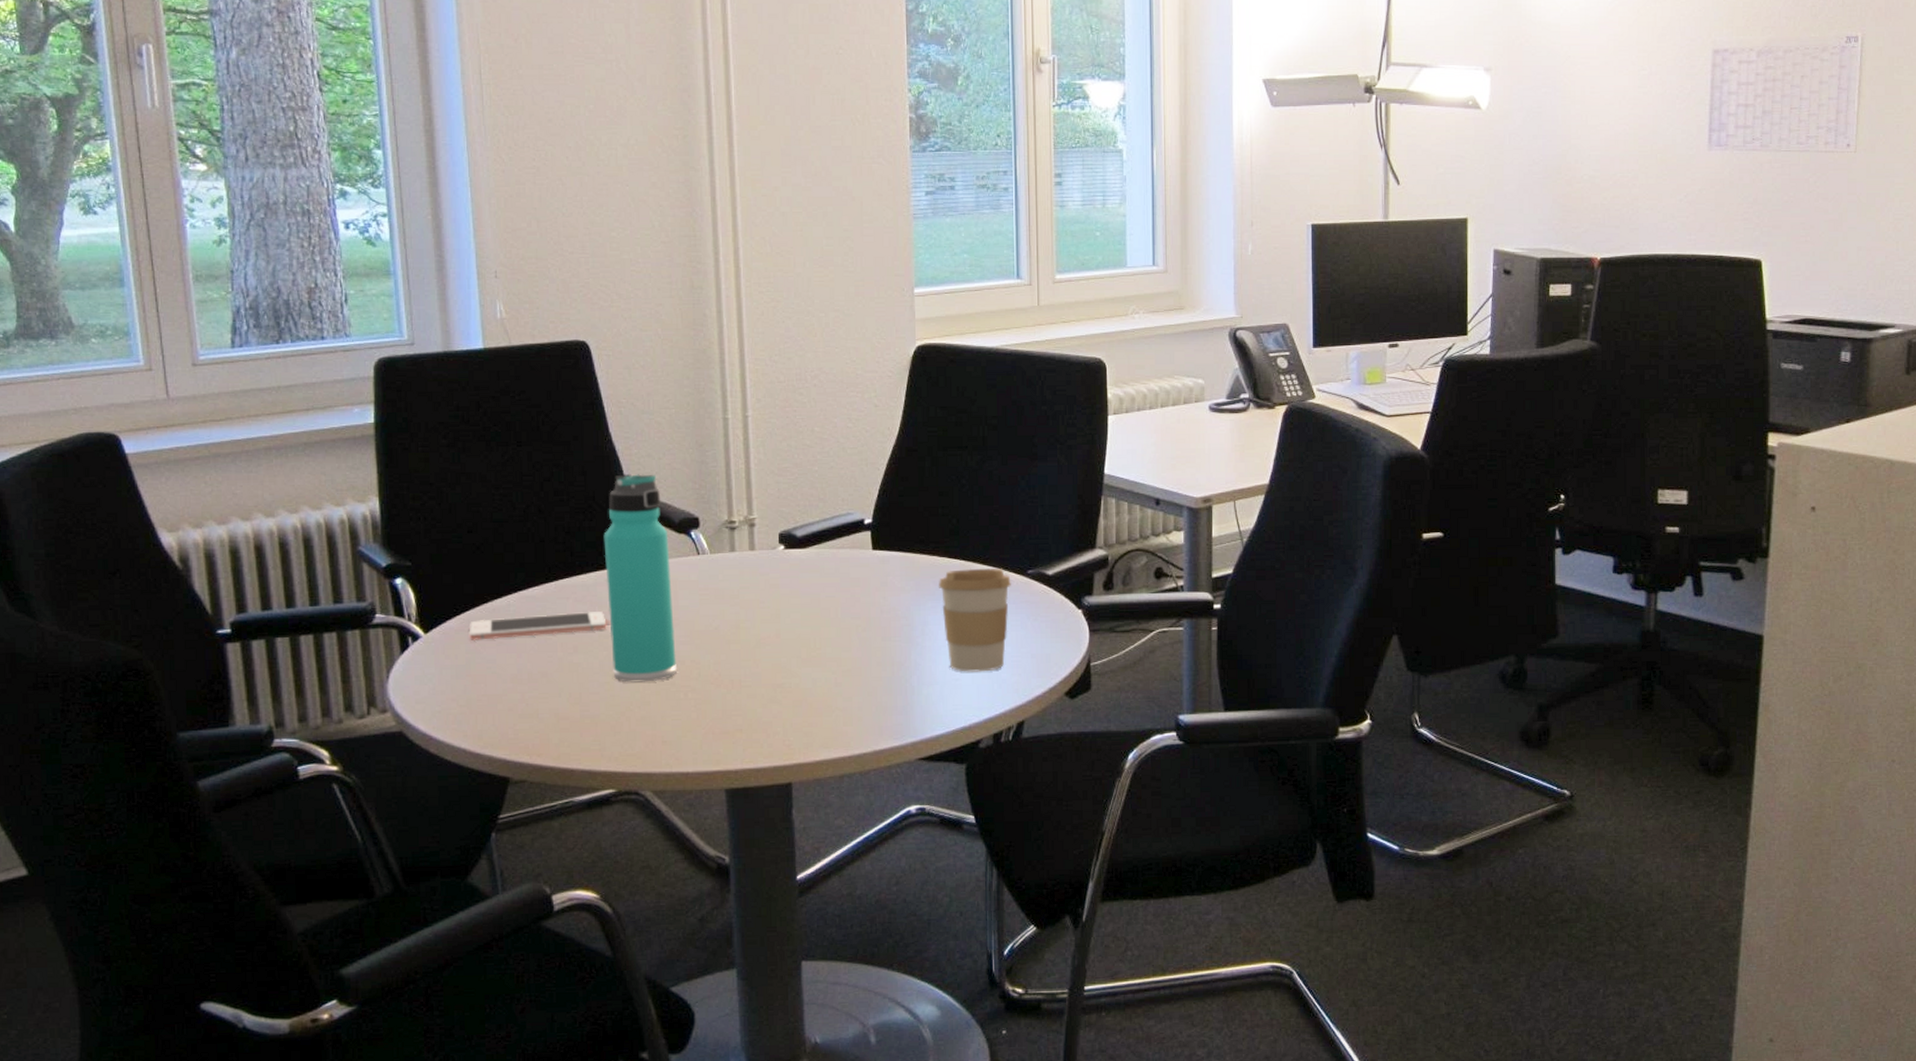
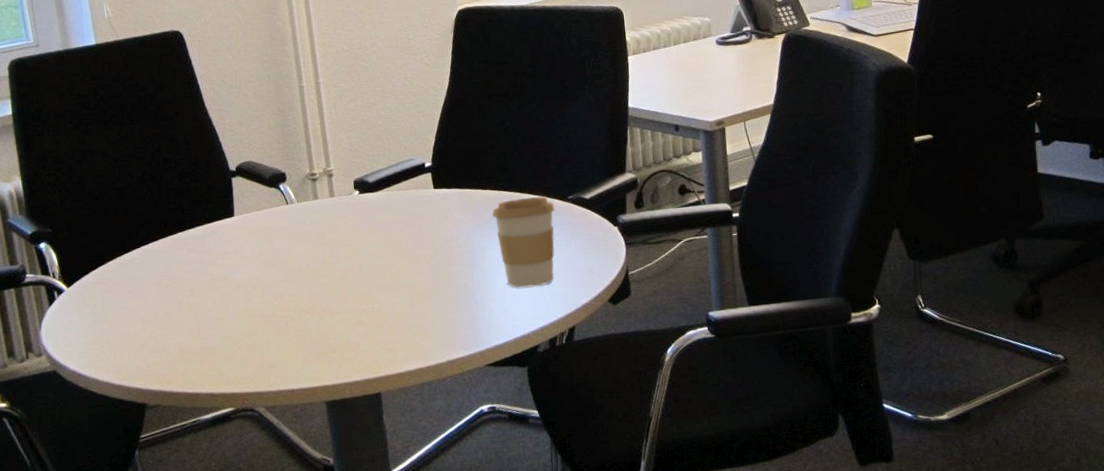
cell phone: present [469,611,607,640] -> none [103,258,216,291]
thermos bottle: present [603,474,677,683] -> none [207,139,277,317]

